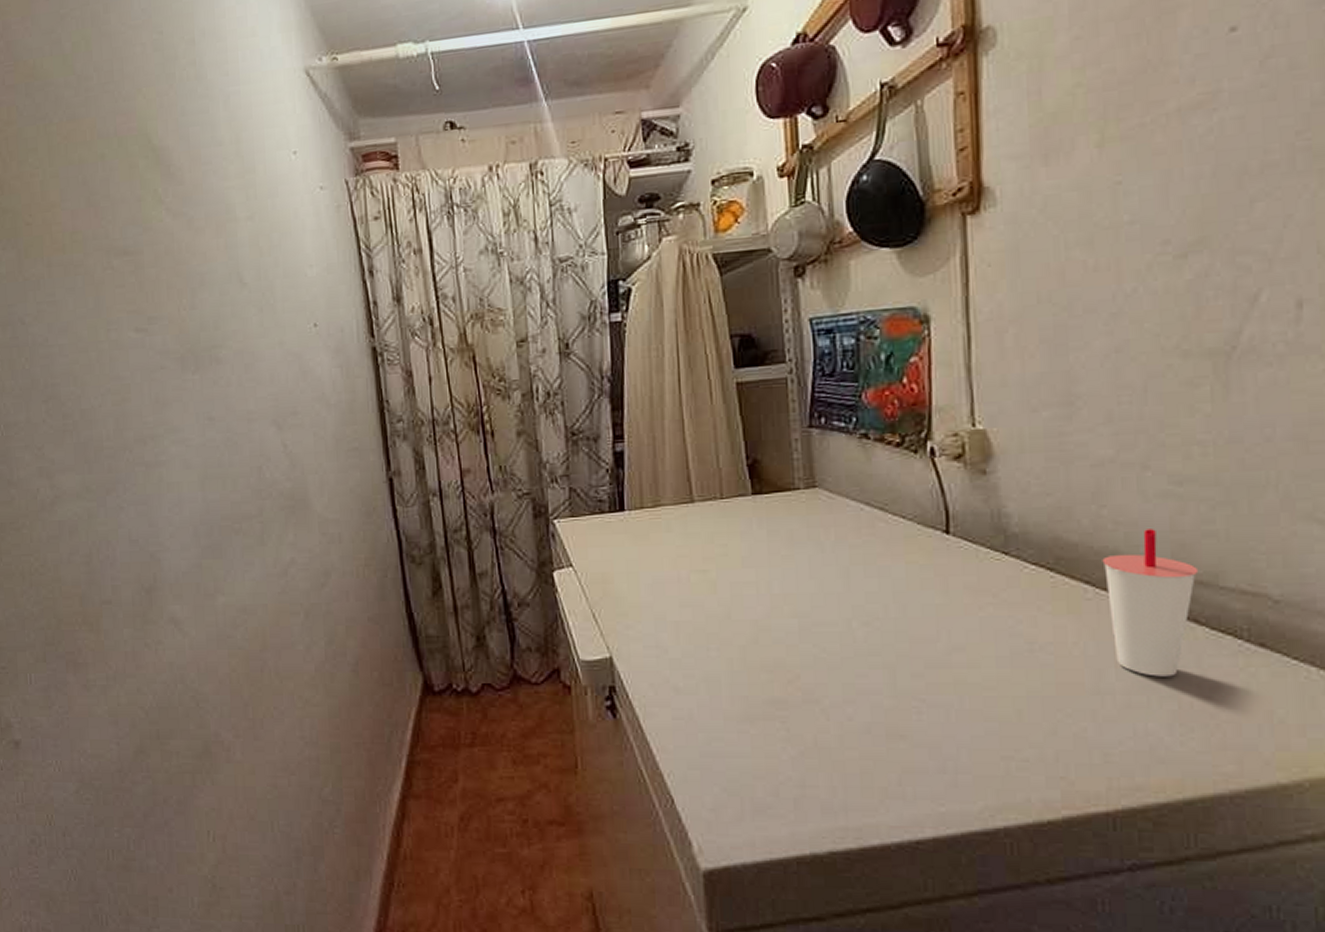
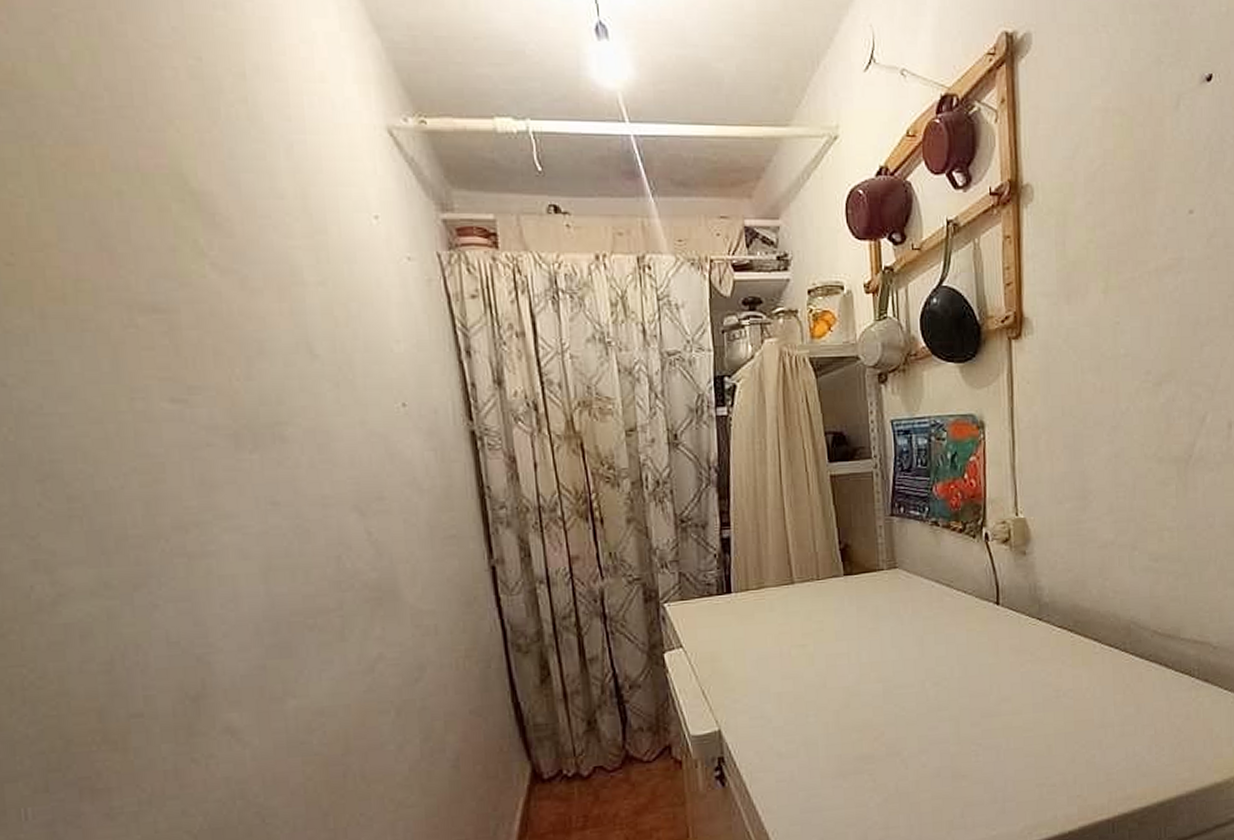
cup: present [1102,529,1199,677] -> none [1105,596,1168,710]

